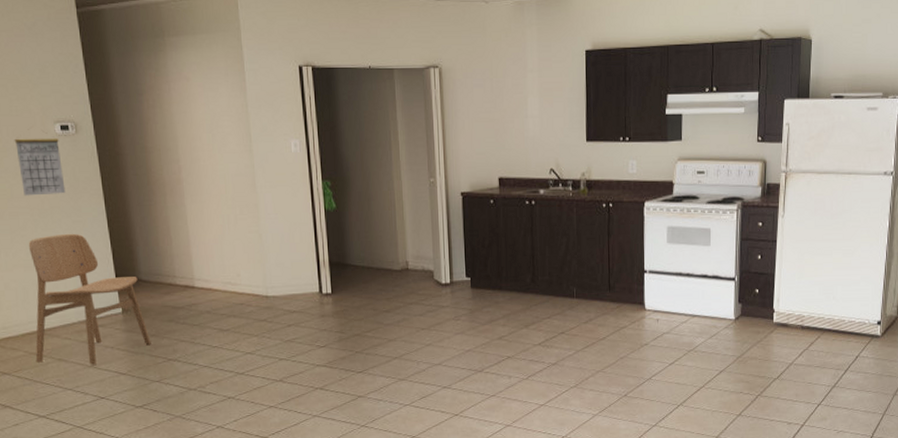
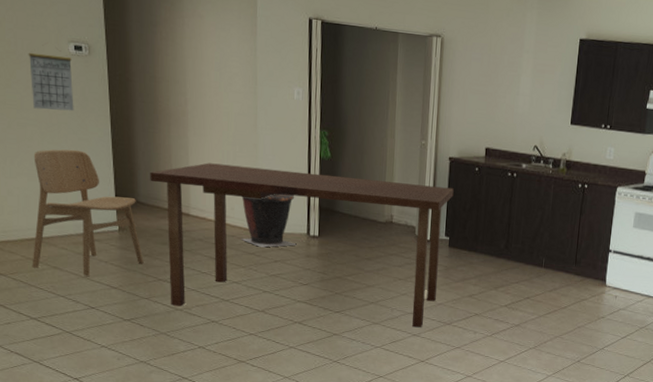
dining table: none [149,225,470,386] -> present [150,163,454,327]
trash can: none [246,252,310,312] -> present [241,193,297,247]

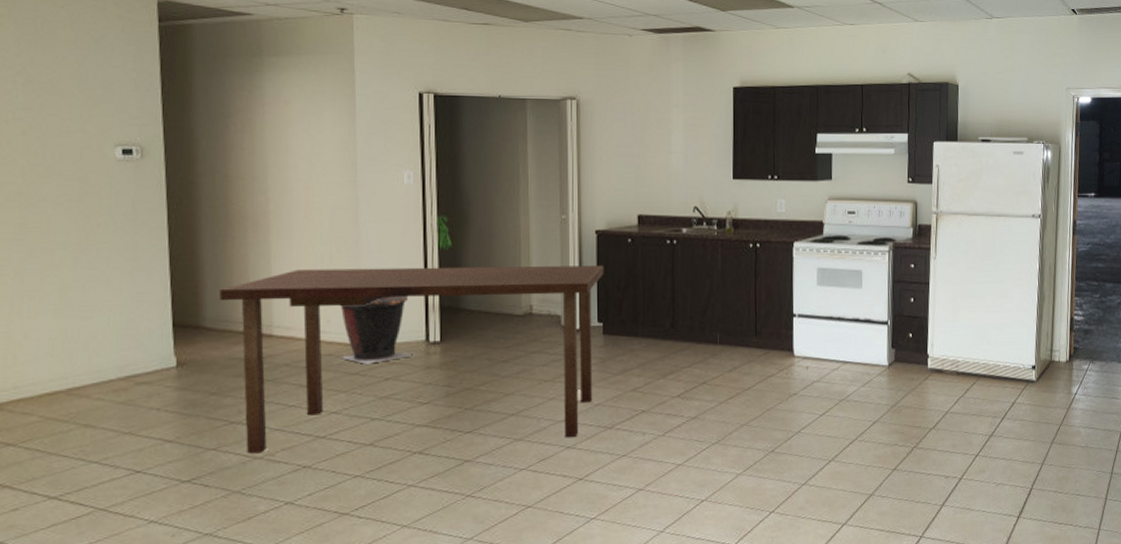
calendar: present [28,52,74,111] -> none [60,162,120,229]
dining chair: present [32,149,144,276] -> none [53,273,210,431]

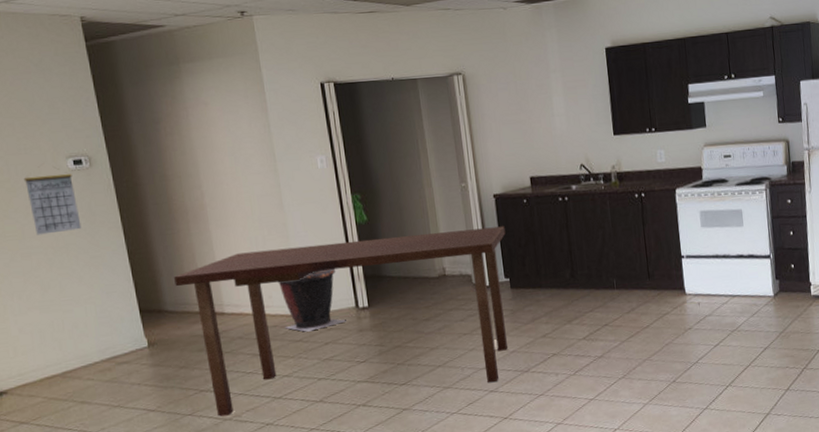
calendar: none [60,162,120,229] -> present [23,173,82,235]

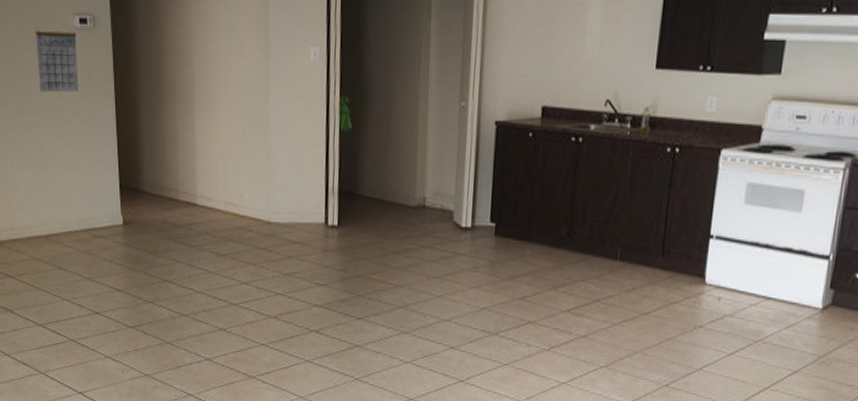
dining table: present [174,226,508,417] -> none [155,143,501,338]
trash can: present [278,268,346,332] -> none [251,175,313,241]

